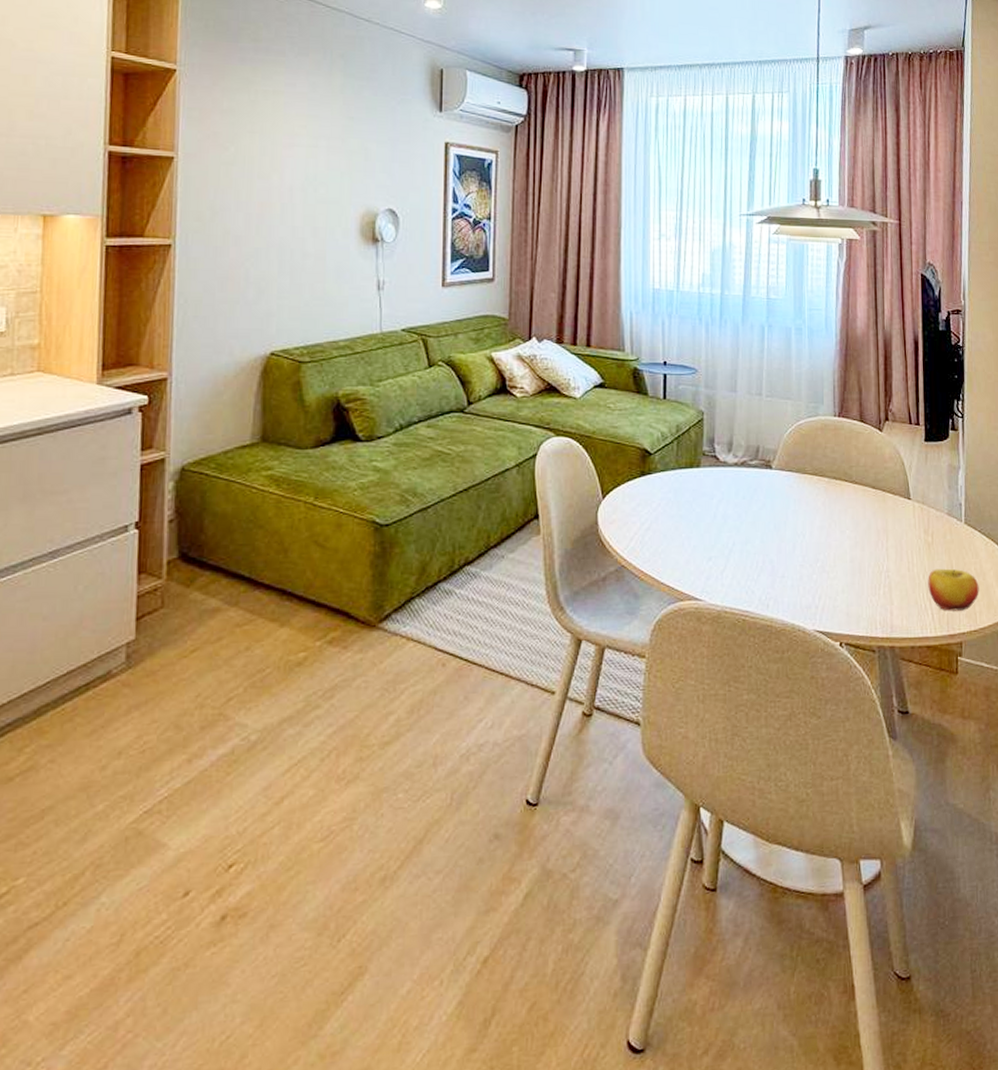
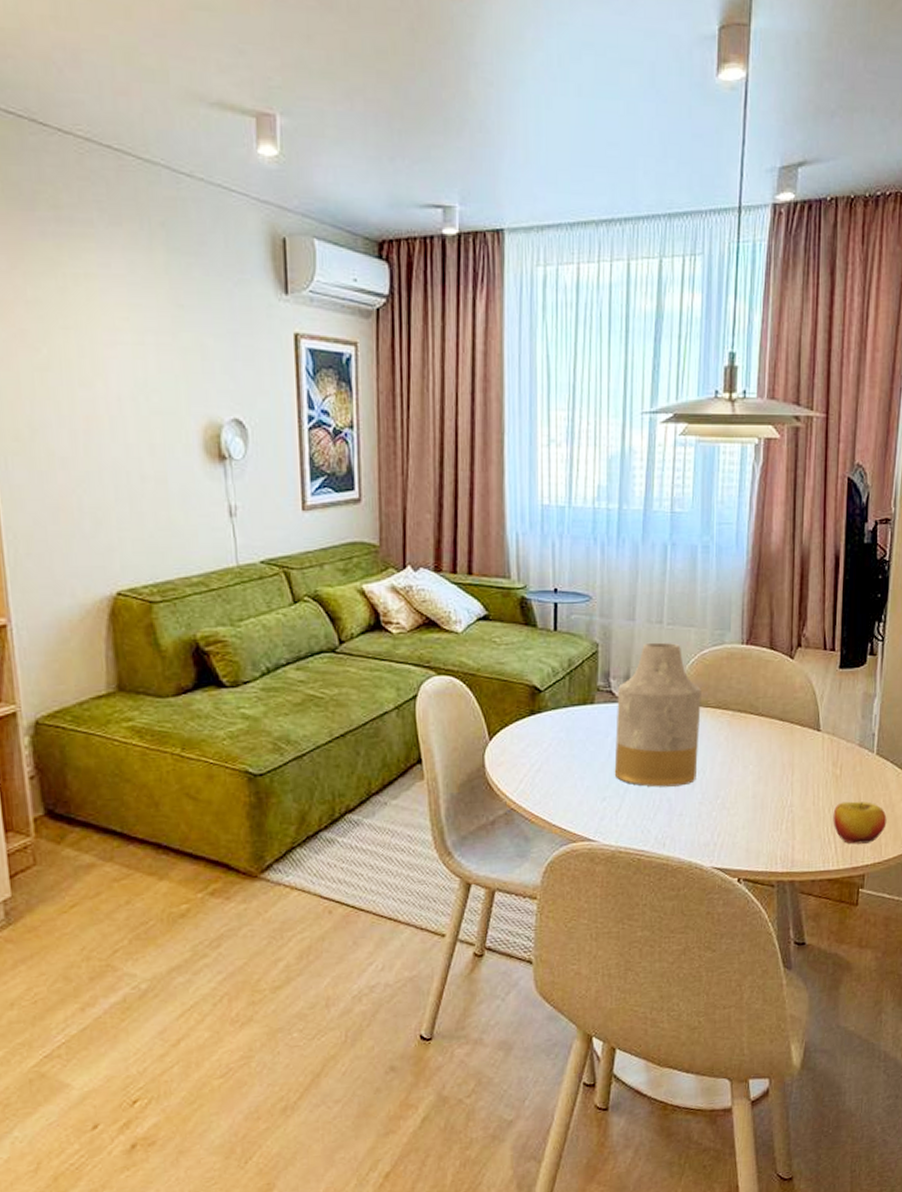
vase: none [719,412,799,549] -> present [614,642,701,788]

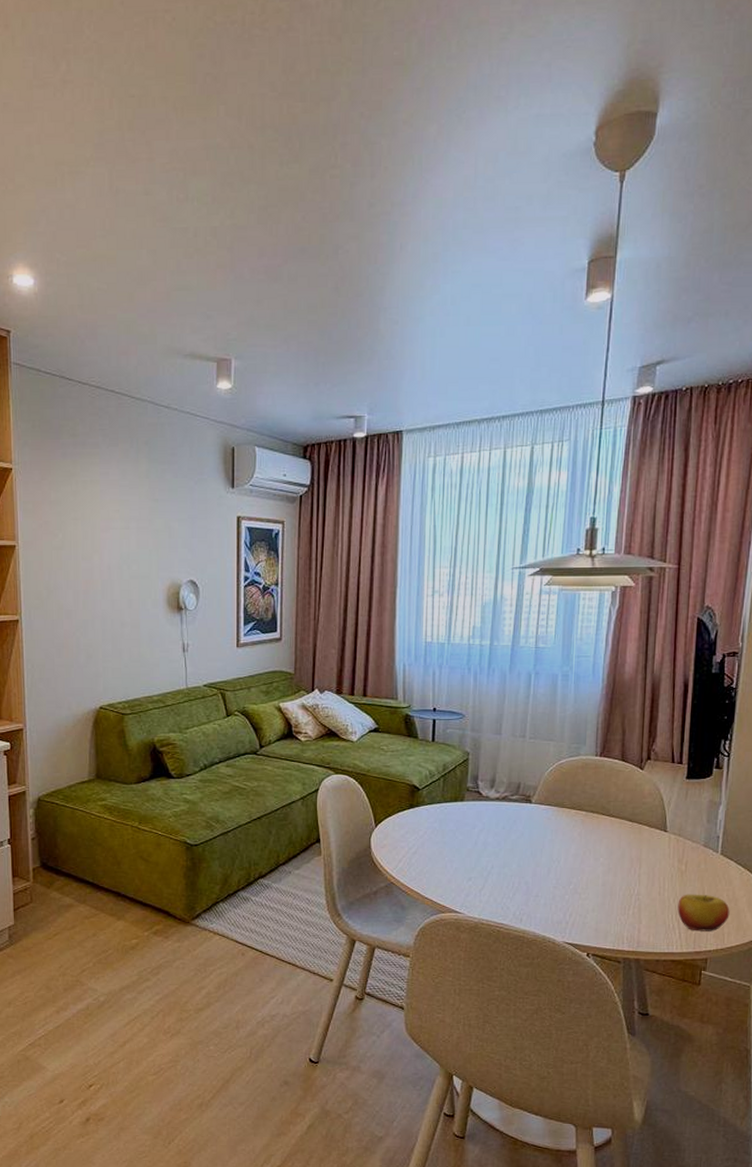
vase: present [614,642,701,788] -> none [479,753,558,872]

